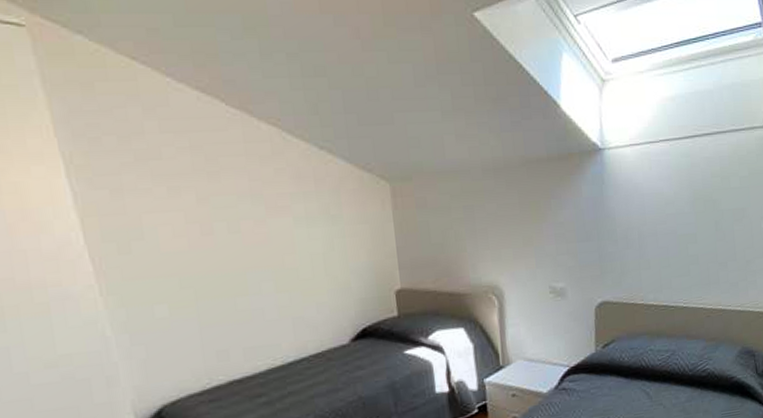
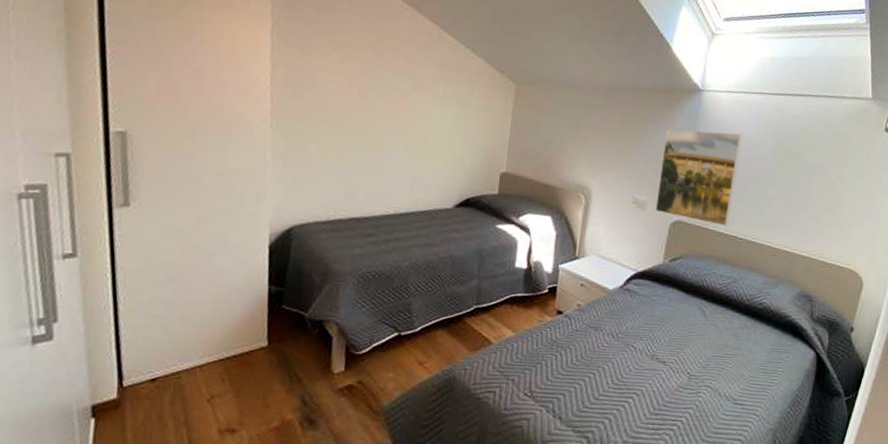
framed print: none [571,191,657,298] -> present [655,128,743,226]

